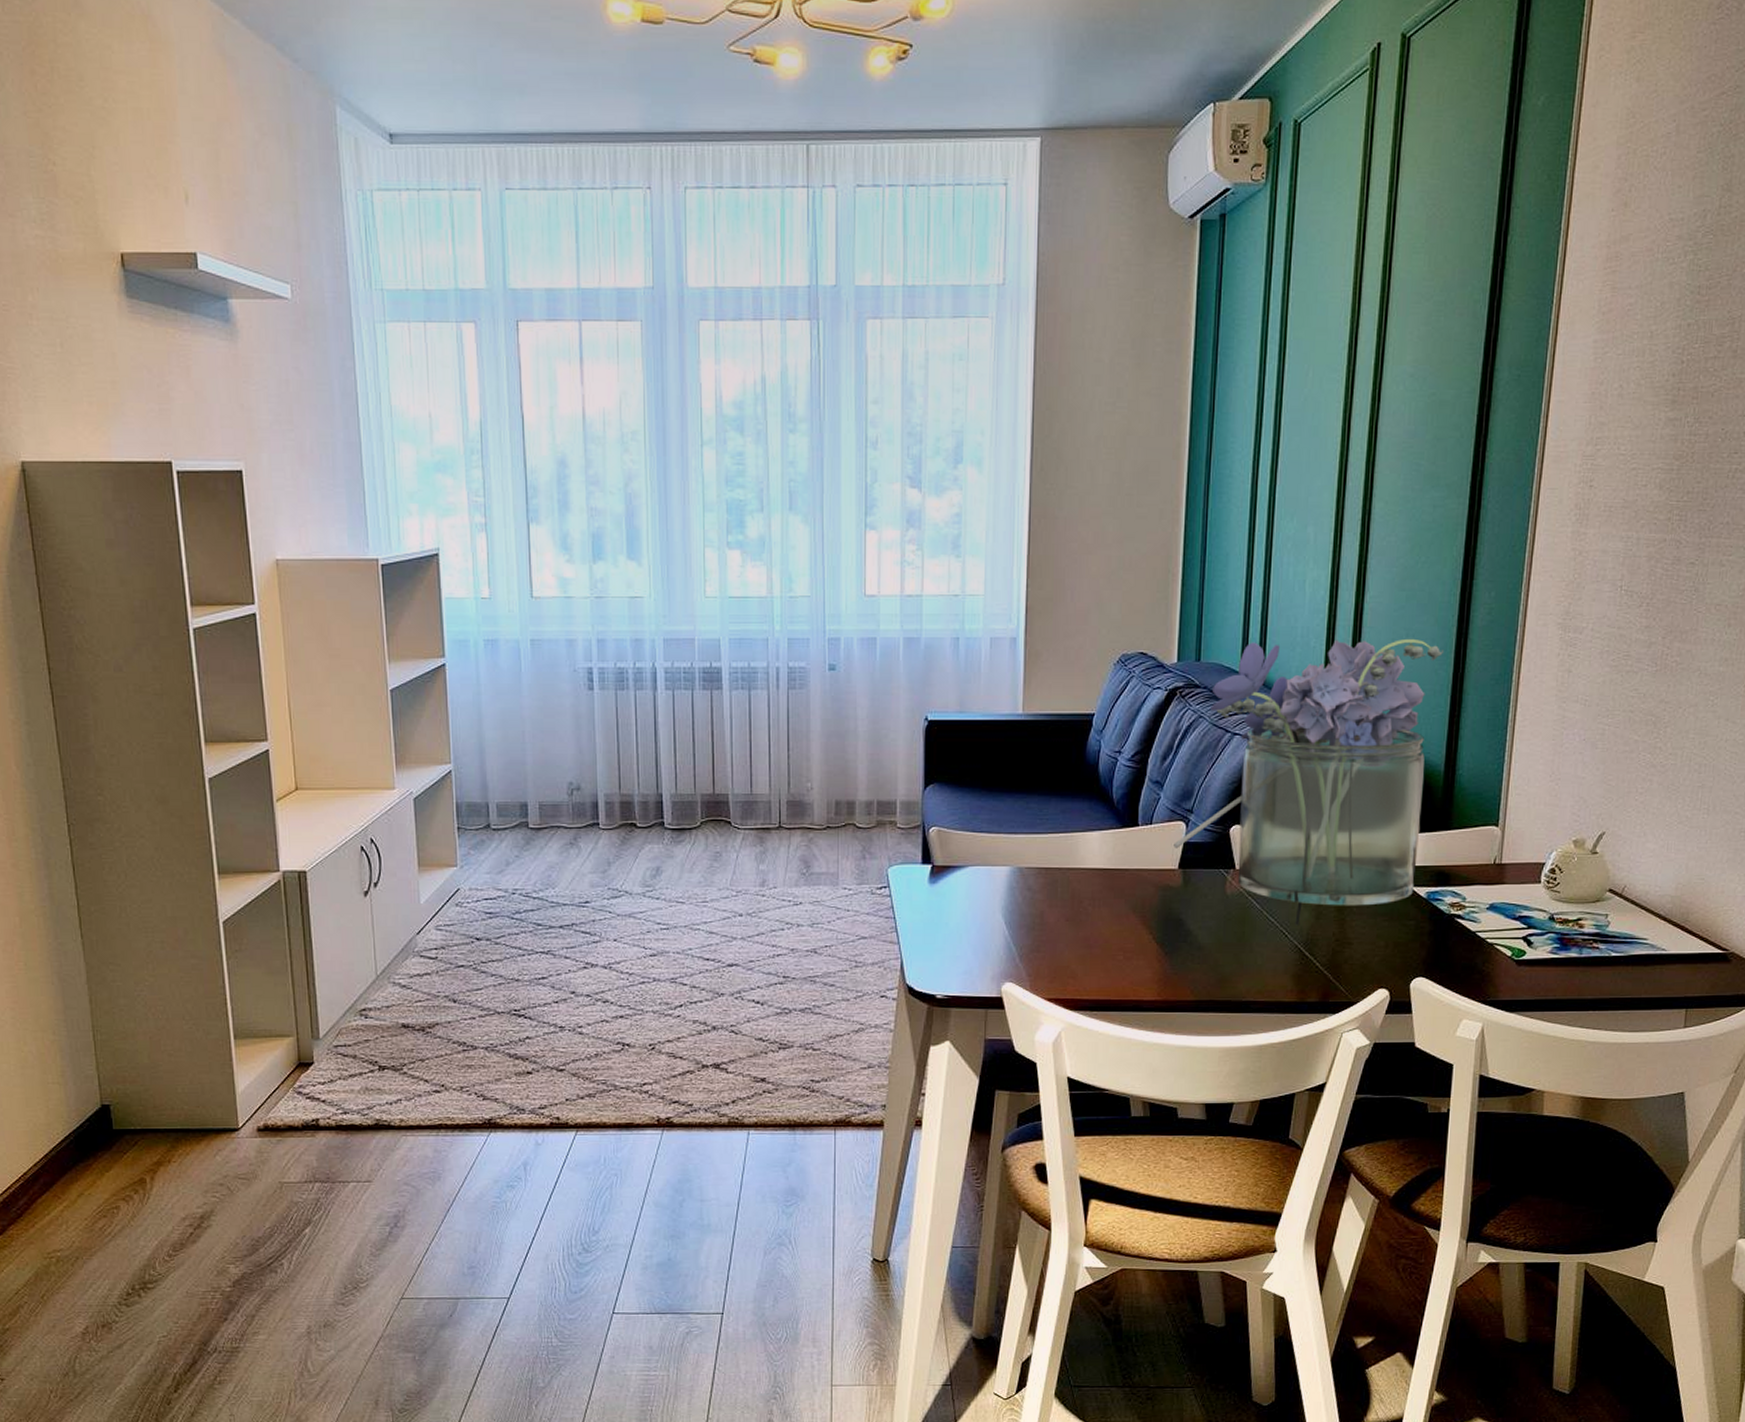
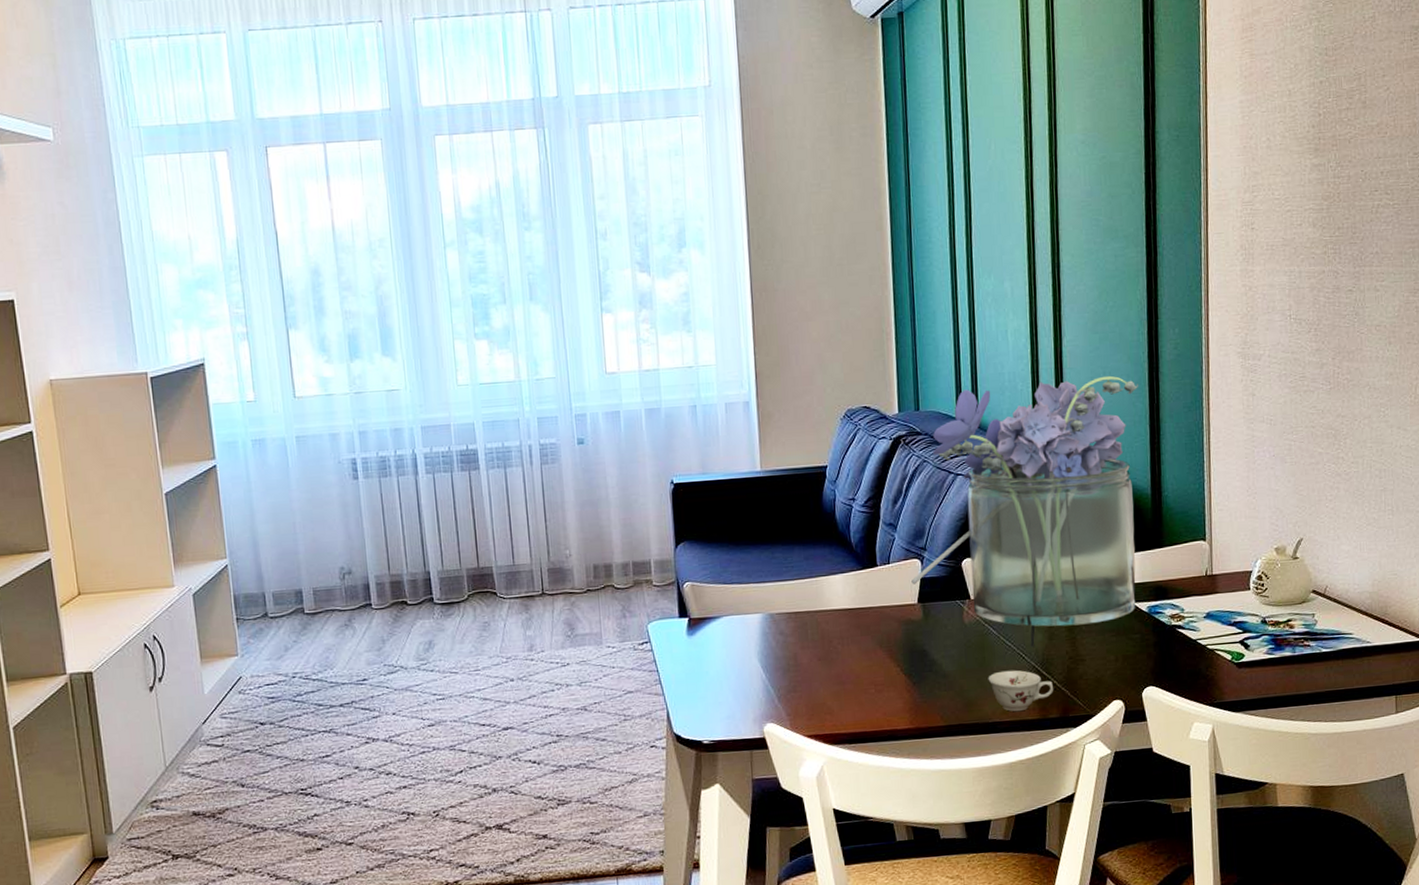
teacup: none [1245,948,1316,993] -> present [988,670,1054,712]

